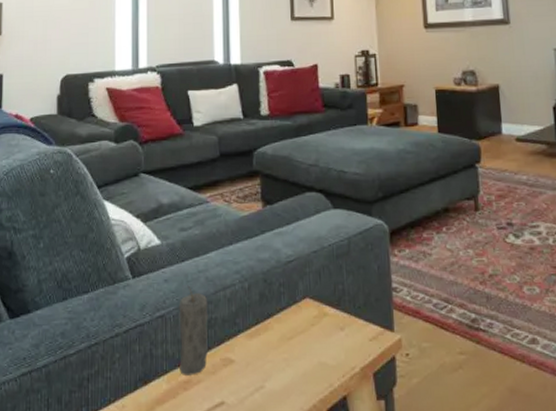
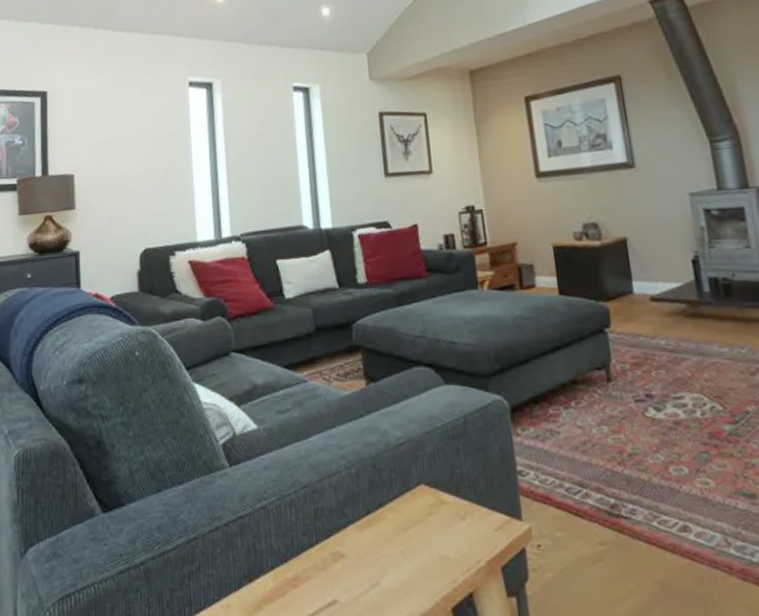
candle: present [179,285,209,375] -> none [281,473,316,572]

